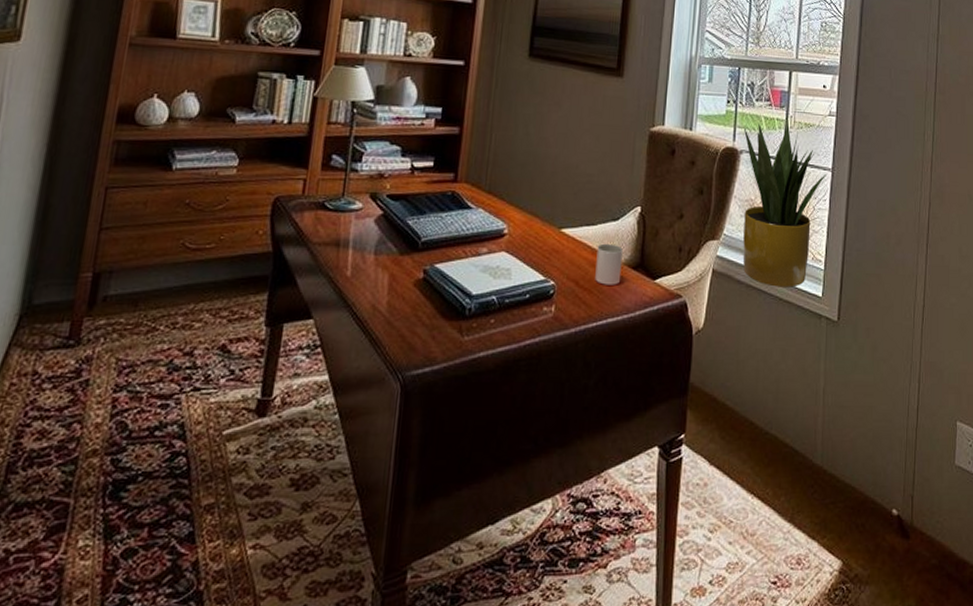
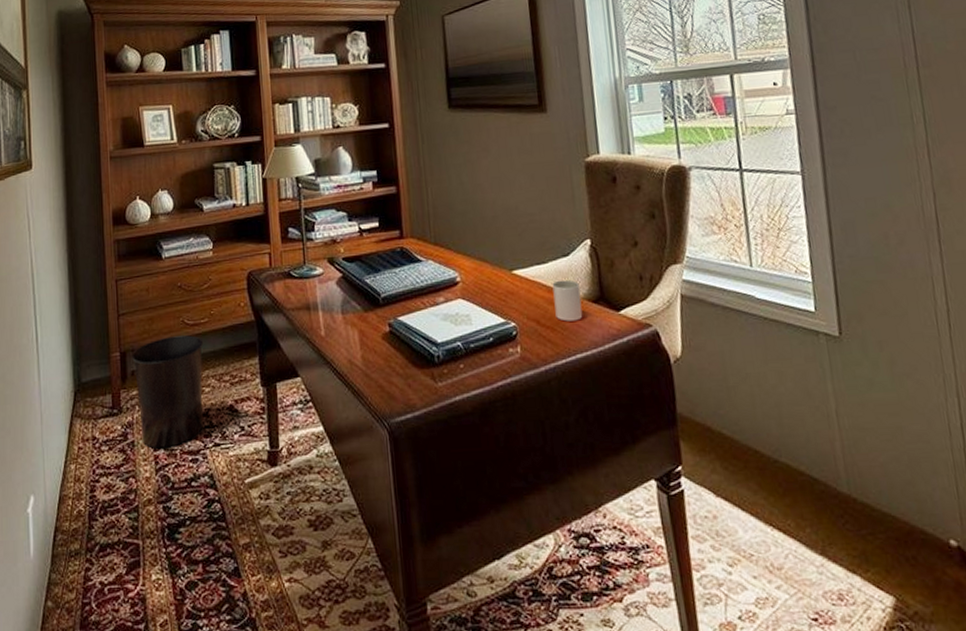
waste bin: none [100,260,205,390] -> present [132,335,204,449]
planter: present [743,121,828,287] -> none [689,128,797,306]

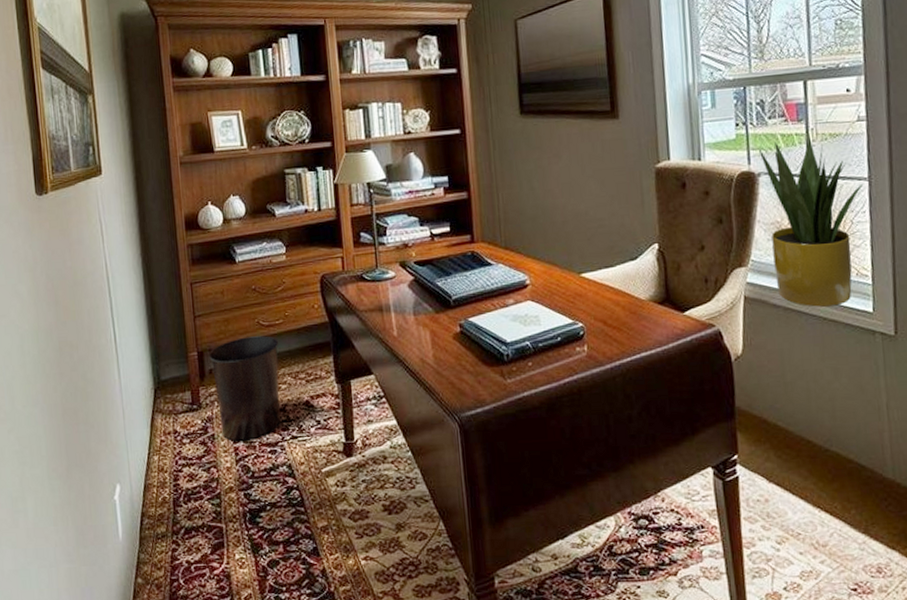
cup: present [552,279,583,322] -> none [619,282,649,322]
planter: none [689,128,797,306] -> present [759,134,864,307]

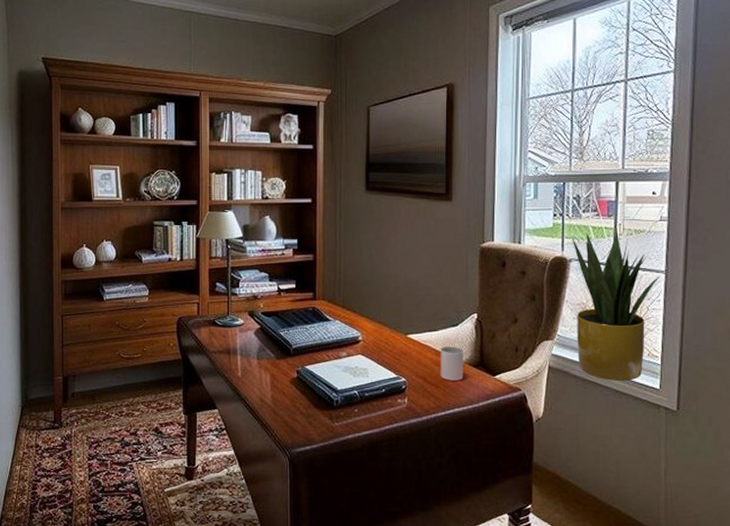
waste bin: present [209,335,281,441] -> none [73,367,136,459]
cup: none [619,282,649,322] -> present [440,346,464,381]

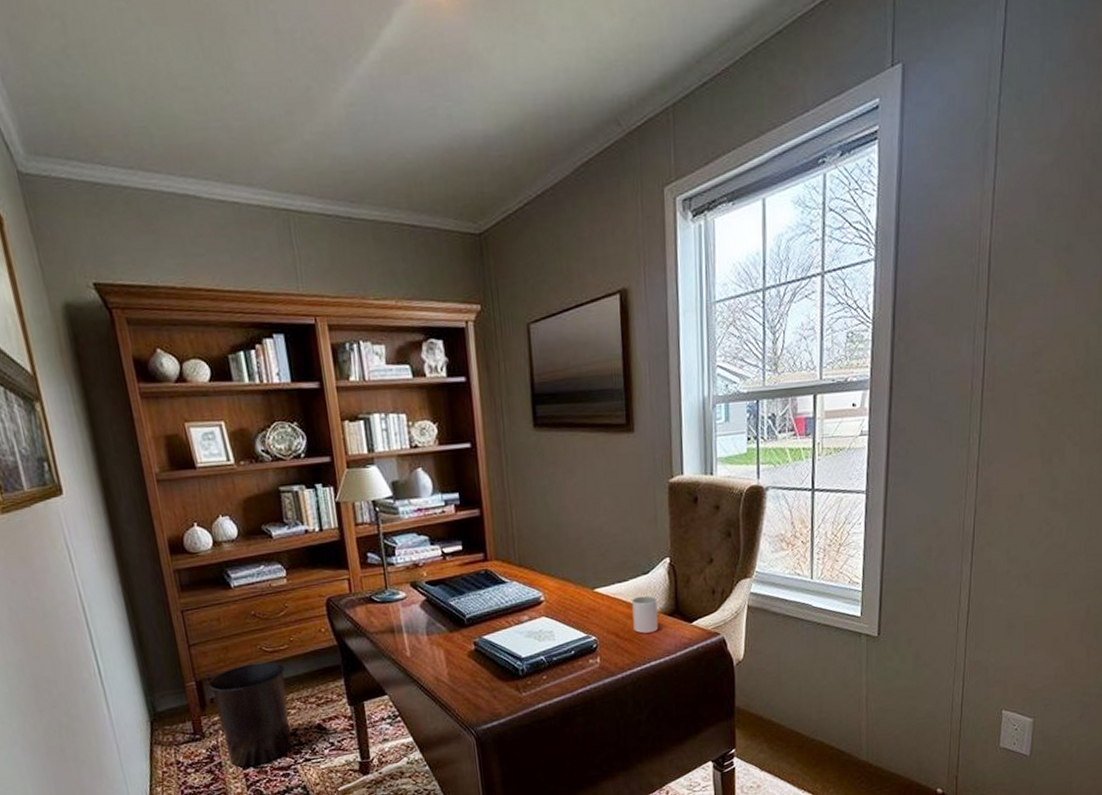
waste bin: none [73,367,136,459] -> present [208,661,292,767]
planter: present [573,229,661,381] -> none [769,449,862,614]

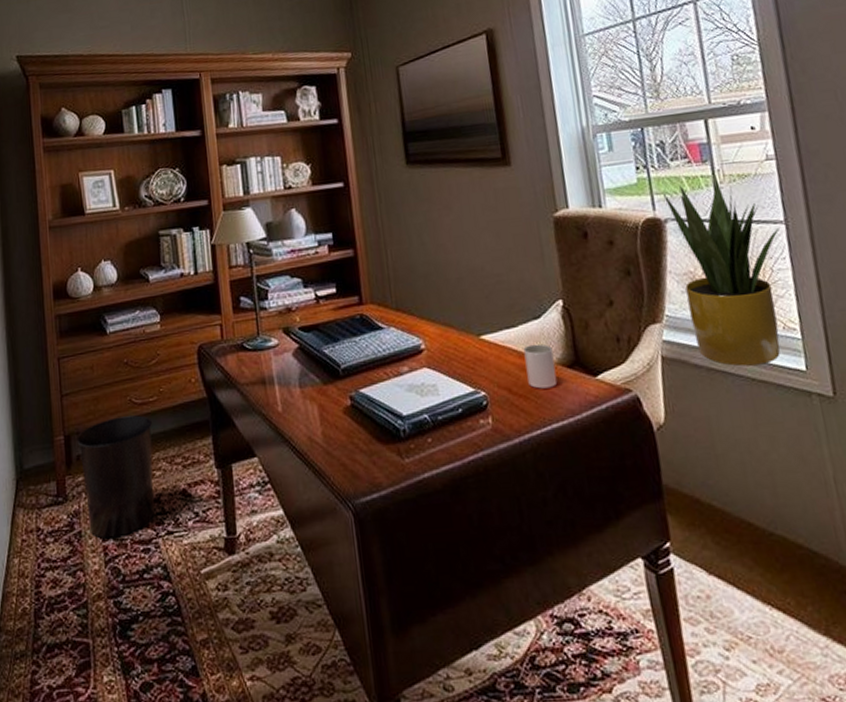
planter: none [769,449,862,614] -> present [664,176,781,367]

